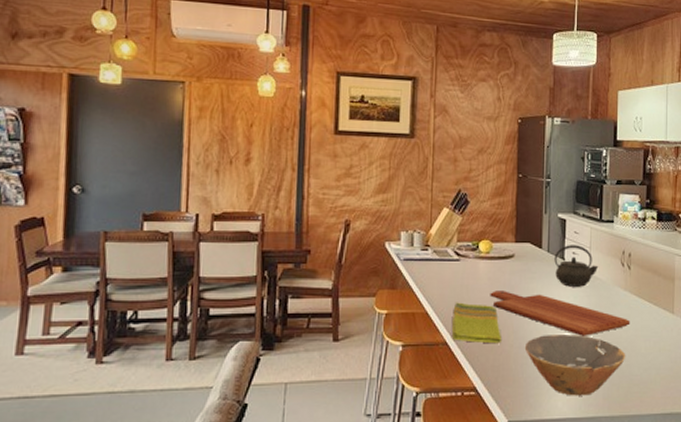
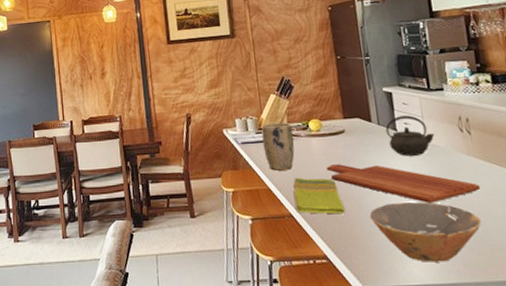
plant pot: none [427,239,462,293] -> present [261,122,295,171]

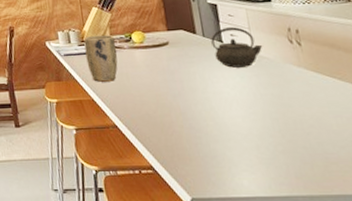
dish towel: present [293,177,346,214] -> none [117,88,171,125]
cutting board: present [326,164,481,203] -> none [150,76,313,115]
bowl: present [369,202,482,263] -> none [195,114,315,175]

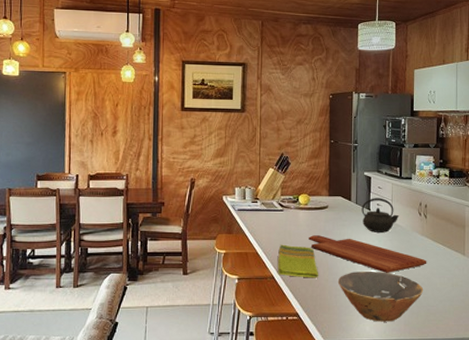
plant pot: present [83,34,118,82] -> none [257,194,285,237]
dish towel: none [117,88,171,125] -> present [278,244,319,278]
cutting board: none [150,76,313,115] -> present [308,235,427,273]
bowl: none [195,114,315,175] -> present [337,272,424,322]

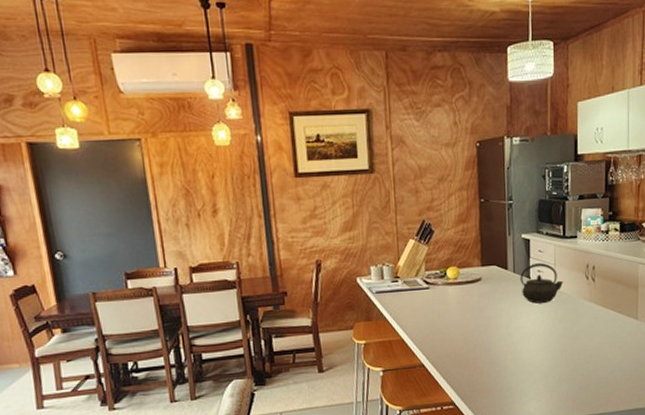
dish towel: present [278,244,319,278] -> none [427,327,475,363]
cutting board: present [308,235,427,273] -> none [460,312,596,348]
bowl: present [337,272,424,322] -> none [496,346,593,402]

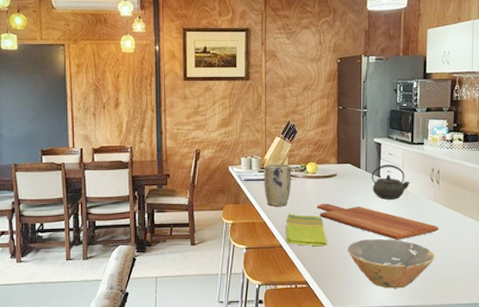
plant pot: none [398,270,431,321] -> present [264,163,292,207]
dish towel: none [427,327,475,363] -> present [286,213,328,247]
cutting board: none [460,312,596,348] -> present [317,204,439,240]
bowl: none [496,346,593,402] -> present [347,239,436,289]

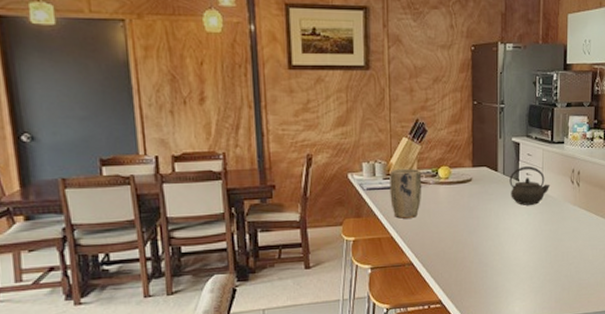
dish towel: present [286,213,328,247] -> none [417,225,464,261]
cutting board: present [317,204,439,240] -> none [450,212,579,249]
bowl: present [347,239,436,289] -> none [484,248,576,302]

